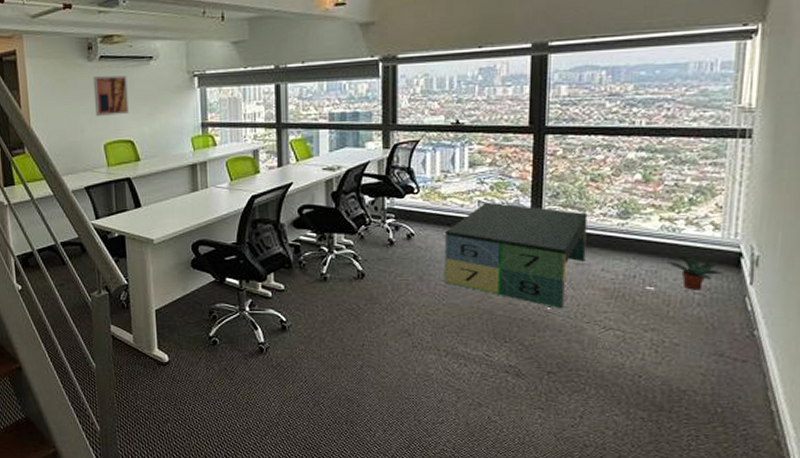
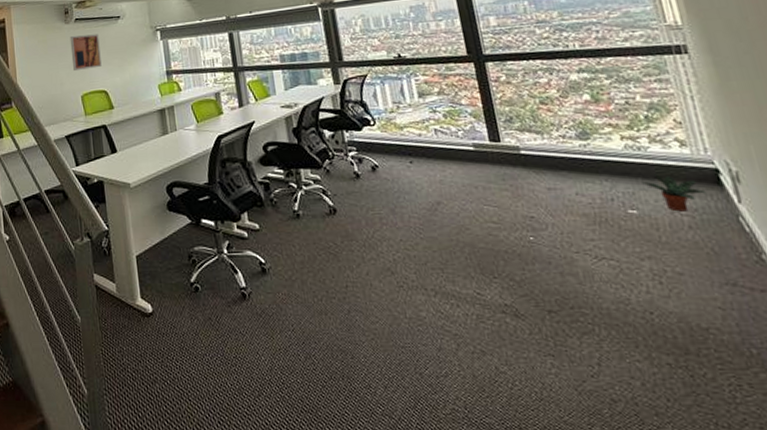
bench: present [445,201,588,309] -> none [408,129,557,239]

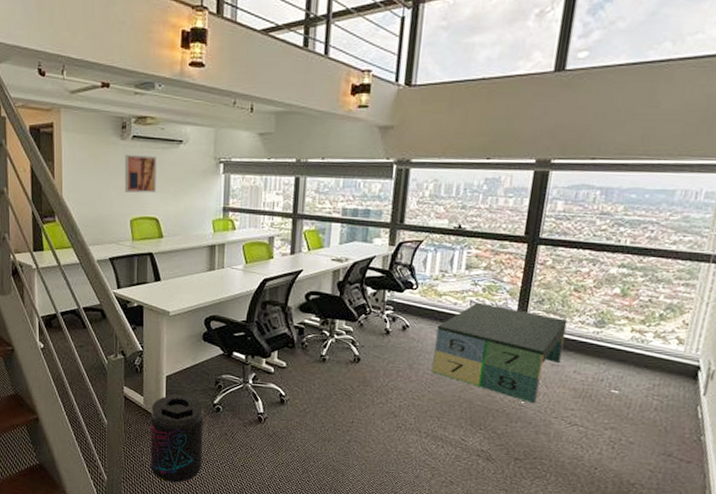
supplement container: none [125,276,190,389] -> present [150,394,204,483]
bench: none [408,129,557,239] -> present [432,302,568,404]
potted plant: present [642,173,707,212] -> none [632,364,682,397]

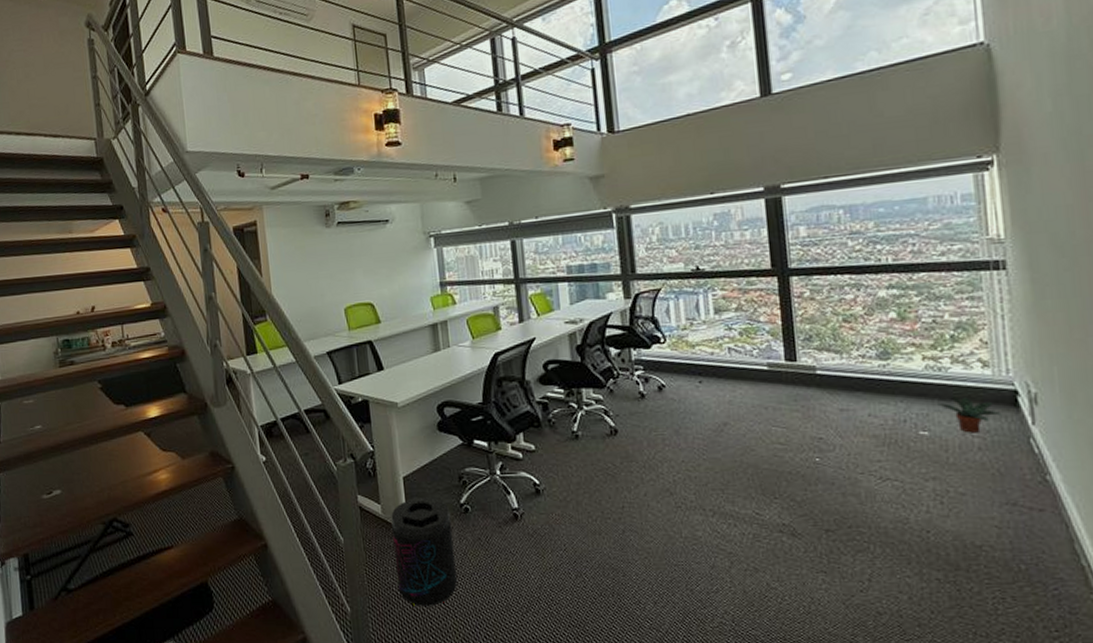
wall art: present [124,155,157,193] -> none [331,239,367,280]
bench: present [432,302,568,404] -> none [698,348,850,460]
potted plant: none [632,364,682,397] -> present [938,395,1002,433]

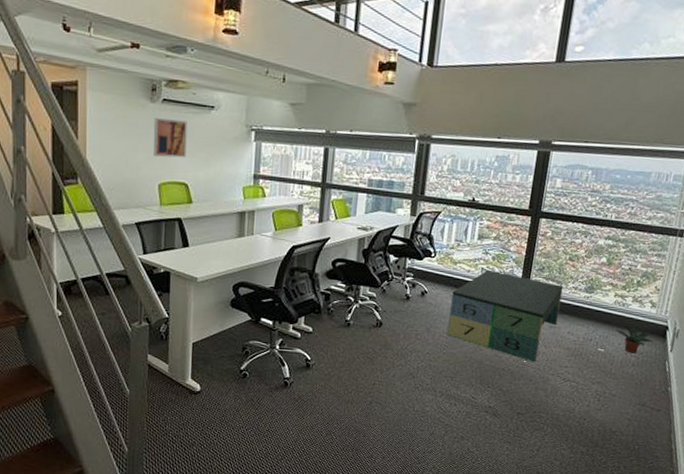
wall art: none [331,239,367,280] -> present [153,118,188,158]
supplement container: present [391,497,457,606] -> none [174,361,231,451]
bench: none [698,348,850,460] -> present [447,269,564,363]

